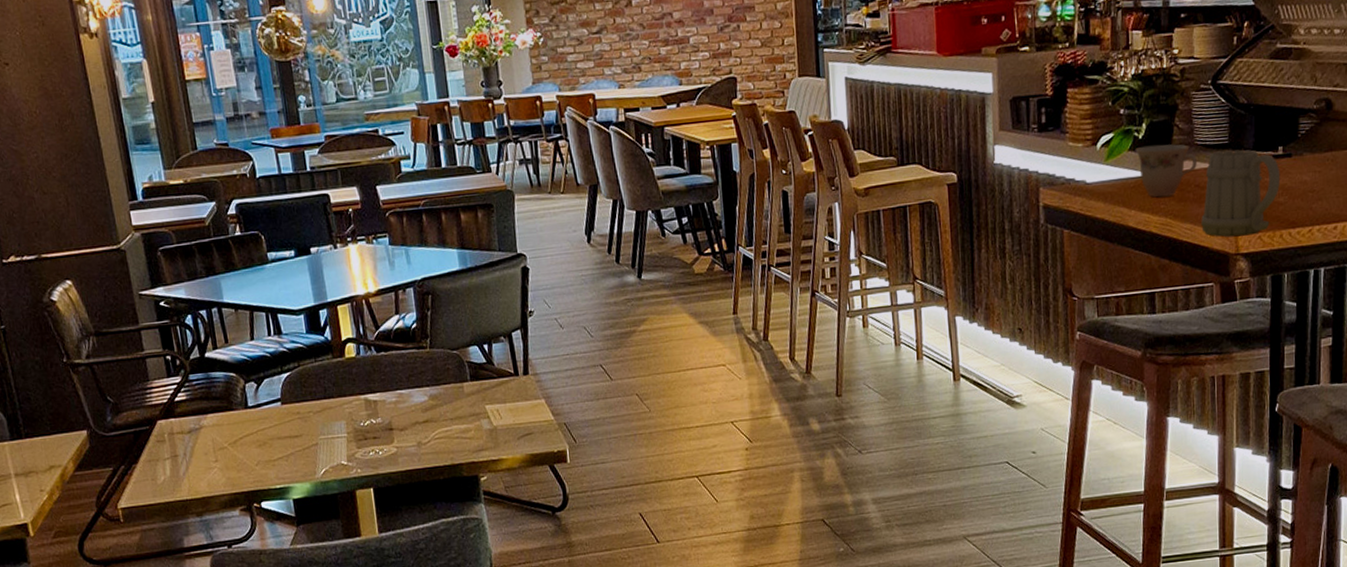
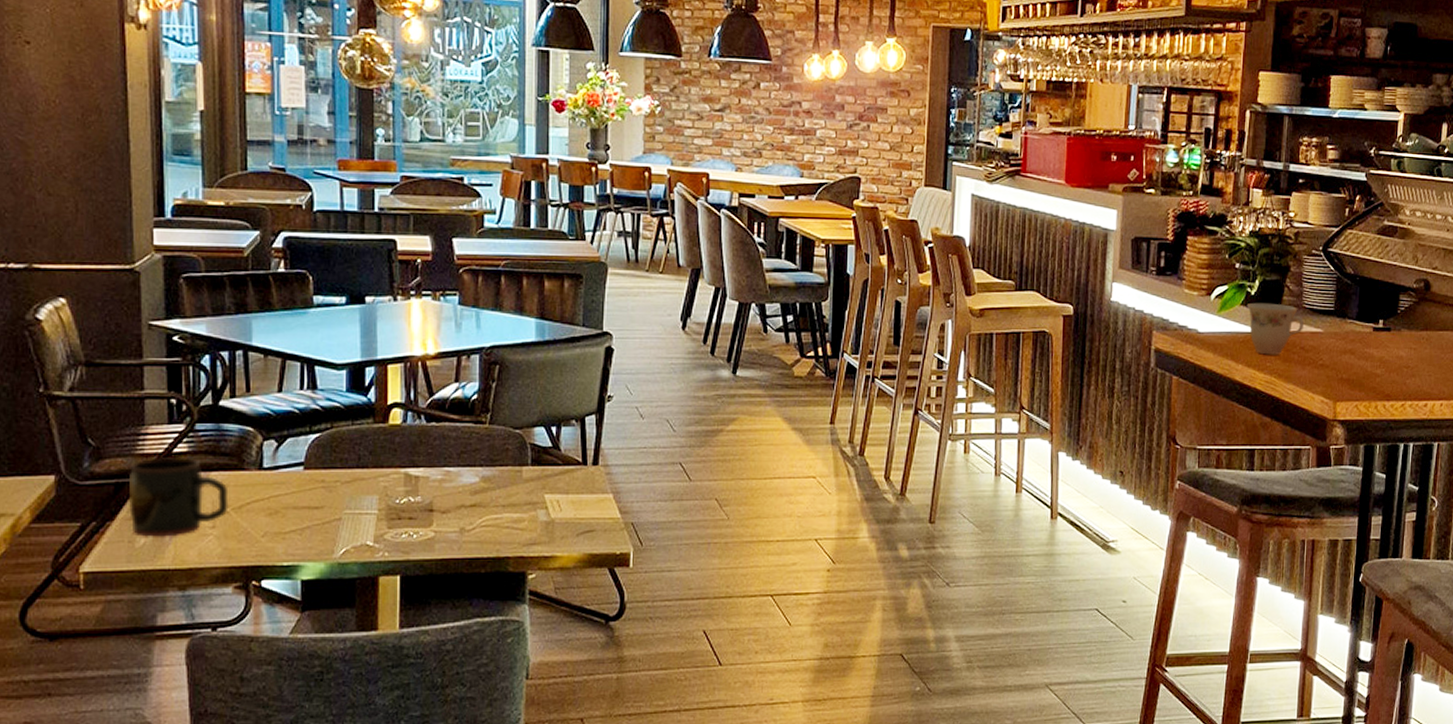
mug: none [143,404,226,474] -> present [128,456,229,537]
beer mug: present [1201,149,1281,237] -> none [1303,317,1380,403]

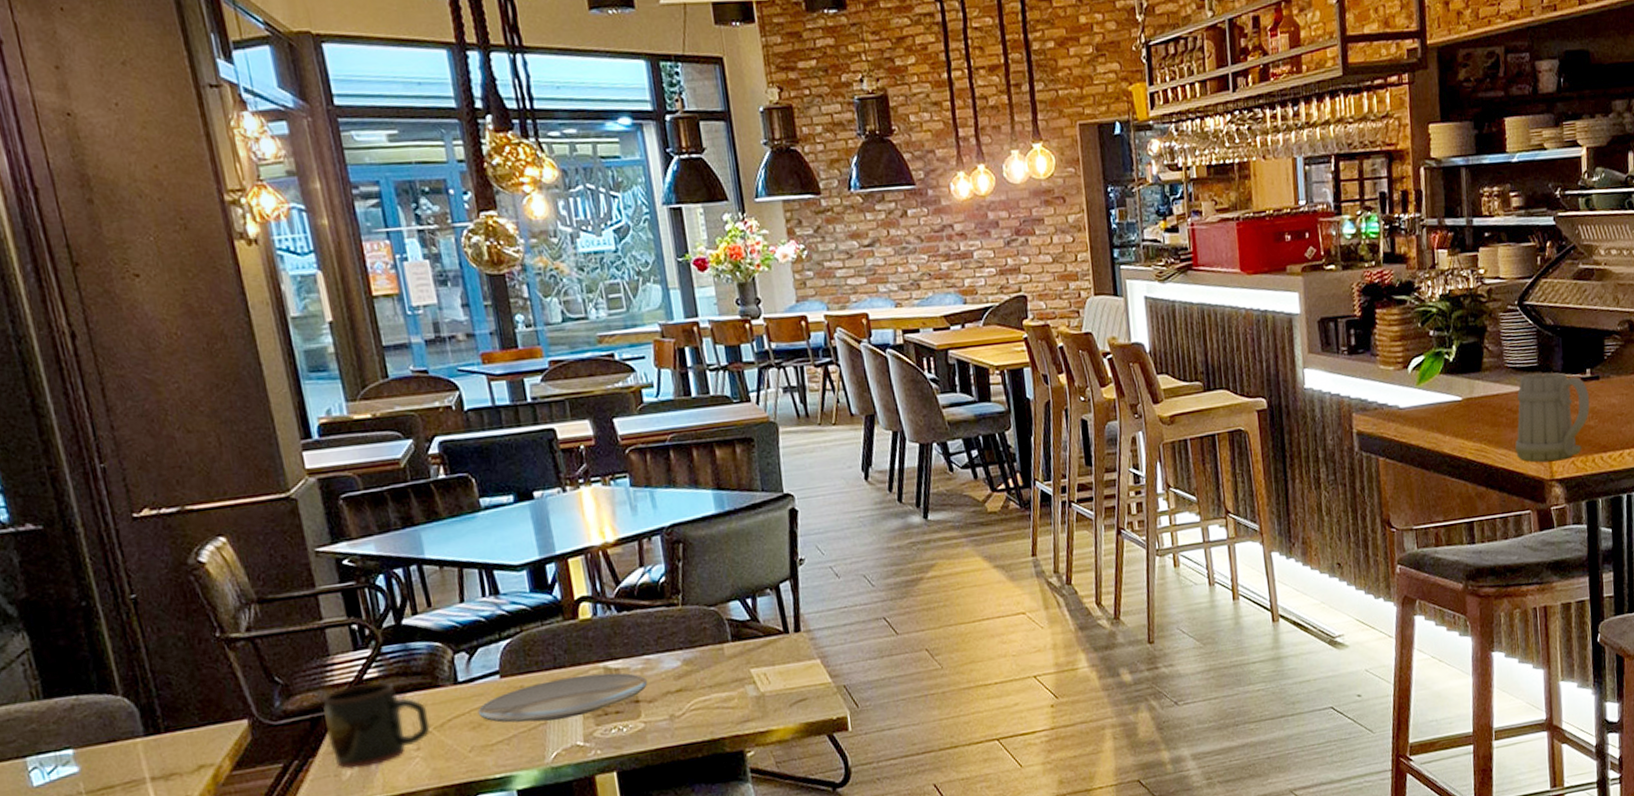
plate: none [277,478,445,517] -> present [477,673,648,723]
teacup: present [1246,302,1304,355] -> none [1446,367,1508,422]
beer mug: none [1303,317,1380,403] -> present [1515,372,1590,462]

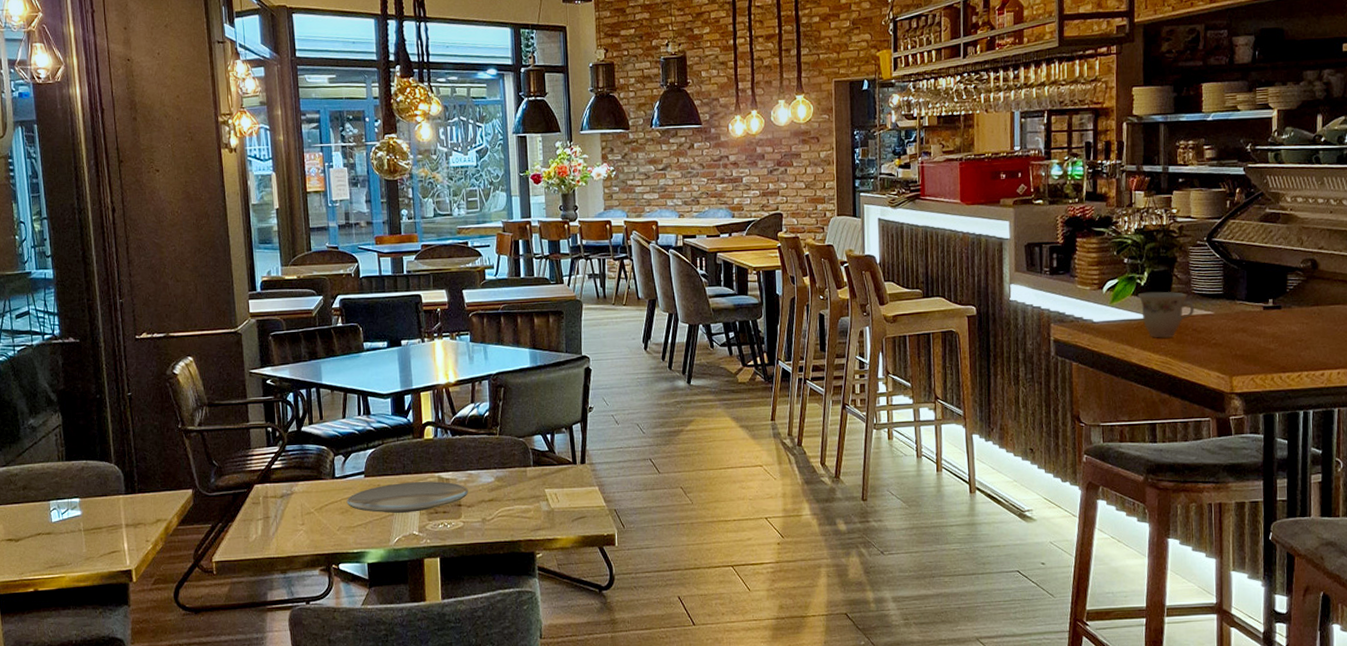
mug: present [322,682,431,768] -> none [242,471,313,533]
teacup: none [1446,367,1508,422] -> present [1137,291,1194,338]
beer mug: present [1515,372,1590,462] -> none [1198,300,1271,377]

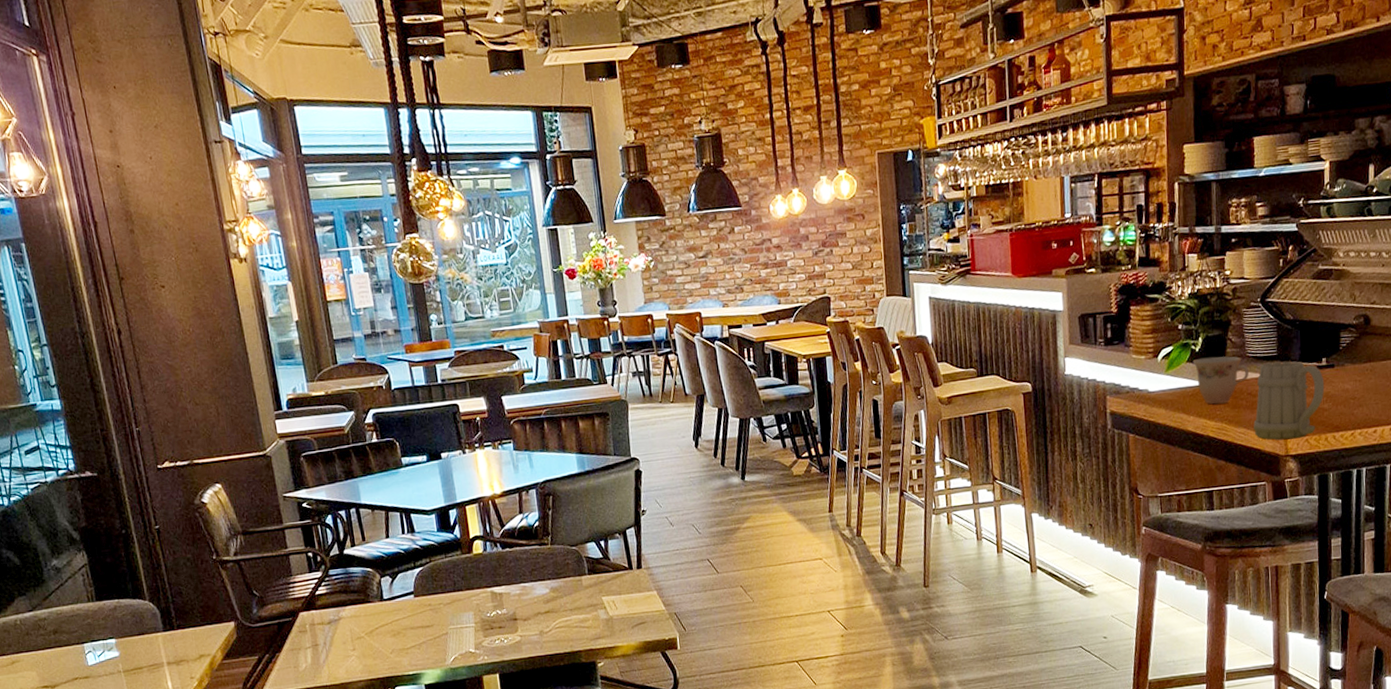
plate: present [346,481,469,513] -> none [397,596,524,632]
beer mug: none [1198,300,1271,377] -> present [1253,361,1325,440]

